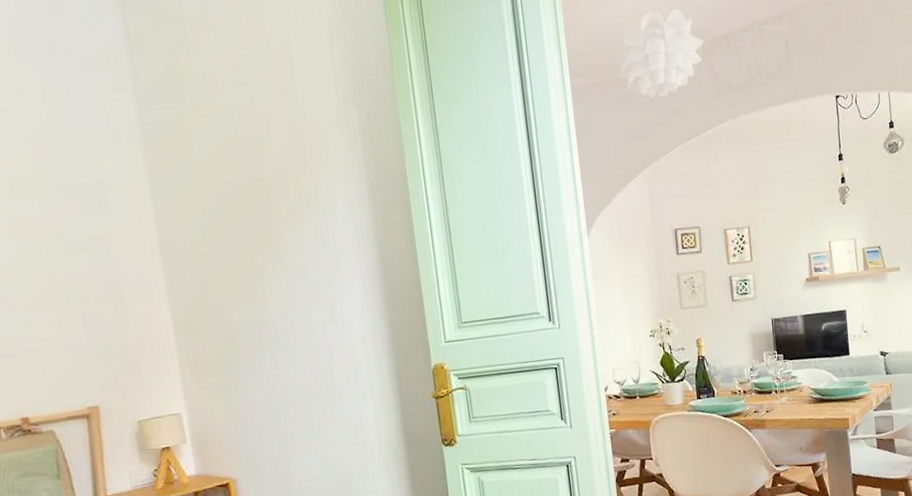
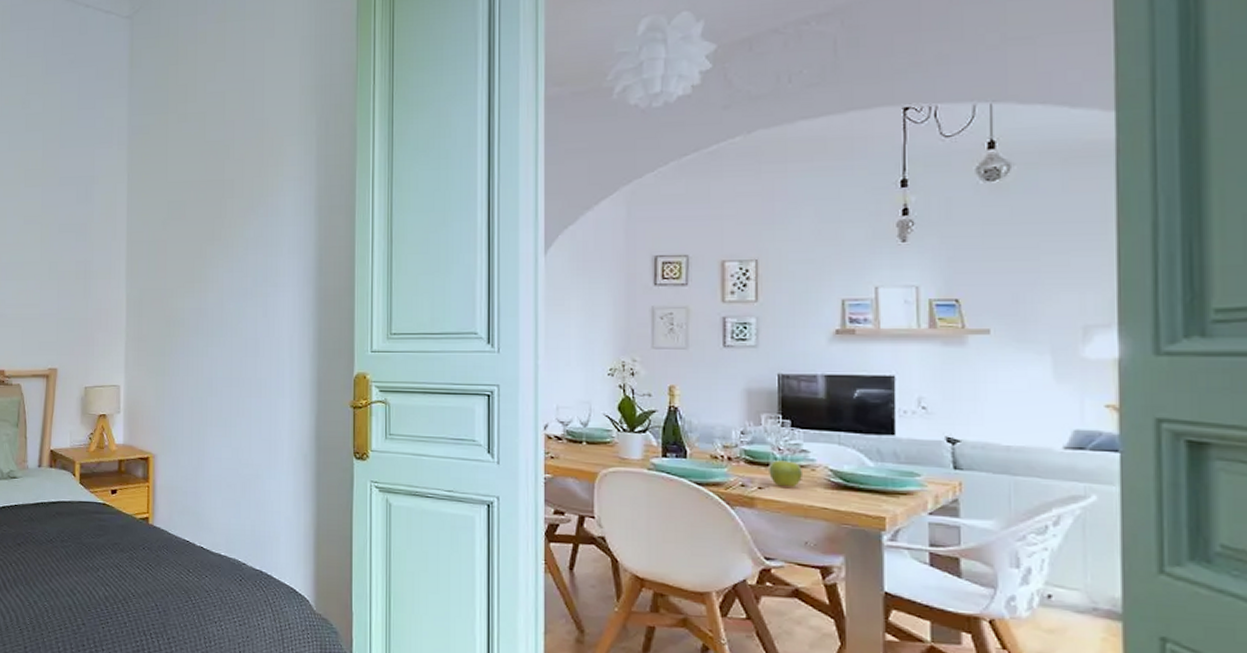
fruit: none [772,386,794,408] -> present [769,459,802,487]

